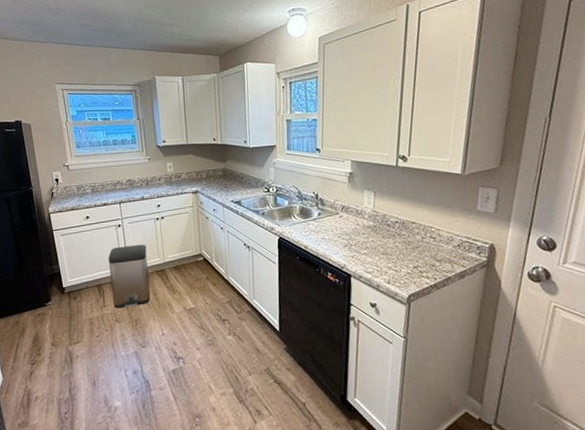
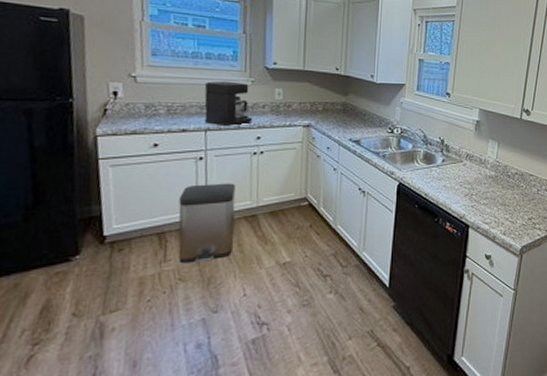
coffee maker: none [114,161,153,199] -> present [204,81,253,127]

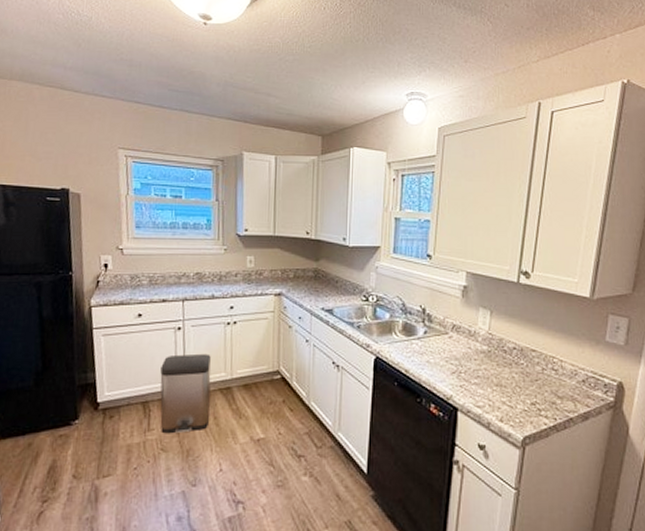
coffee maker: present [204,81,253,127] -> none [181,250,226,297]

